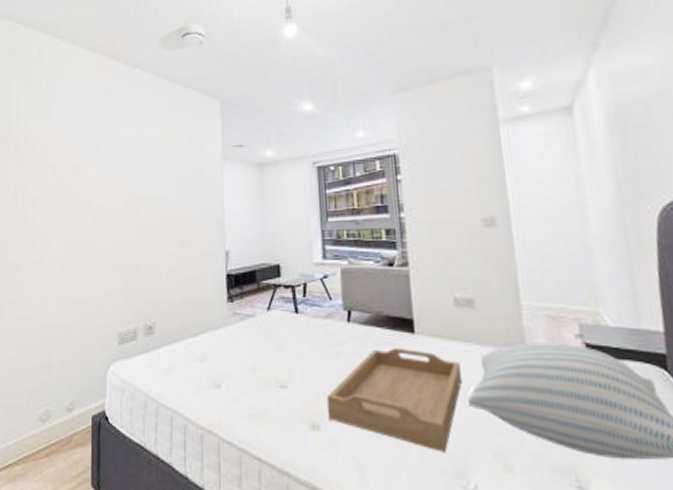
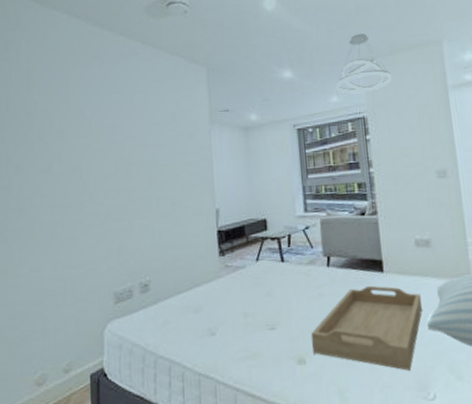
pendant light: none [362,61,429,128] -> present [335,34,392,94]

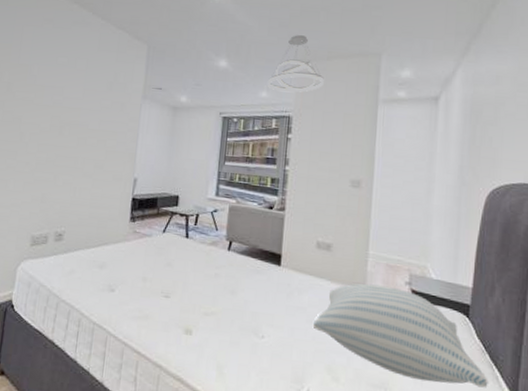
serving tray: present [310,285,423,371] -> none [199,275,313,362]

